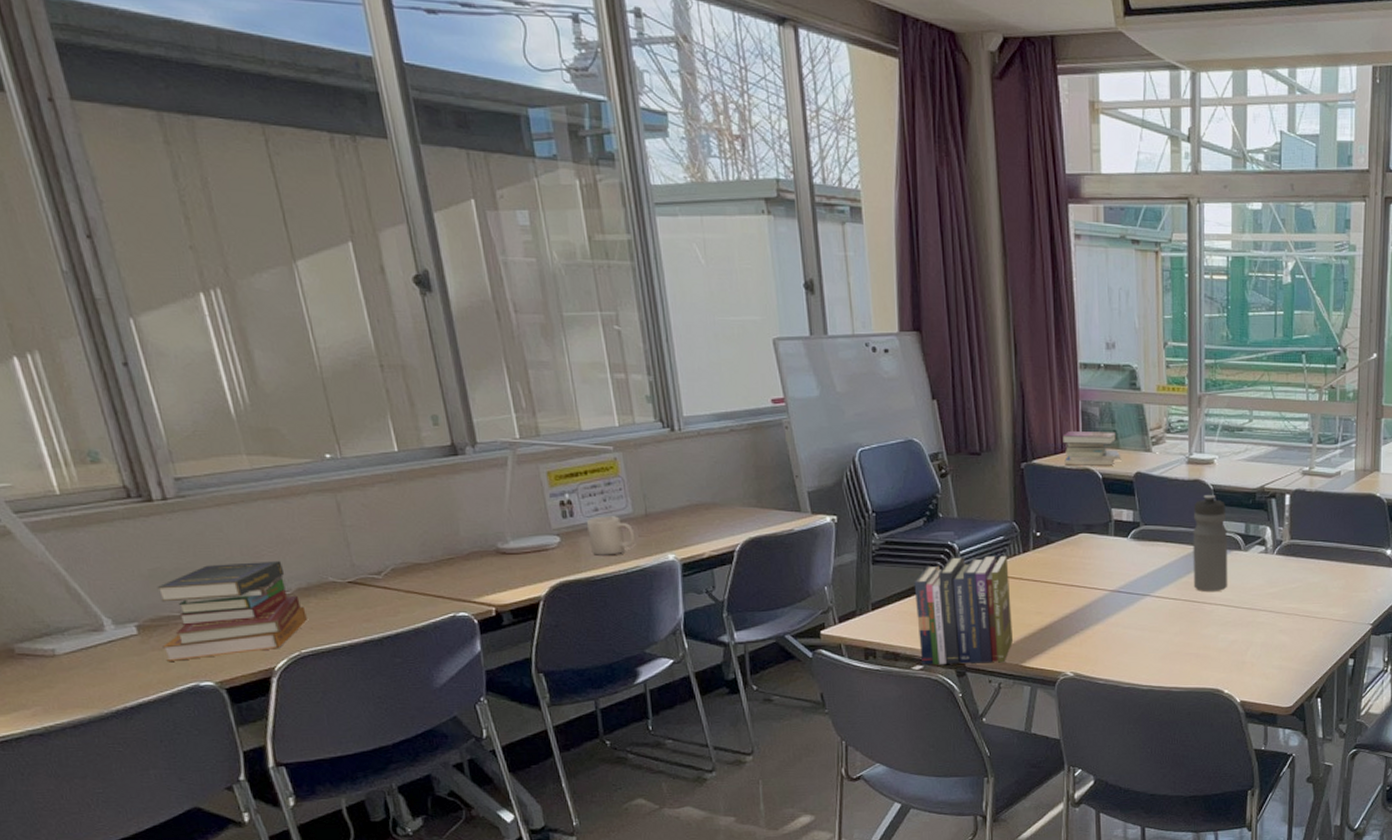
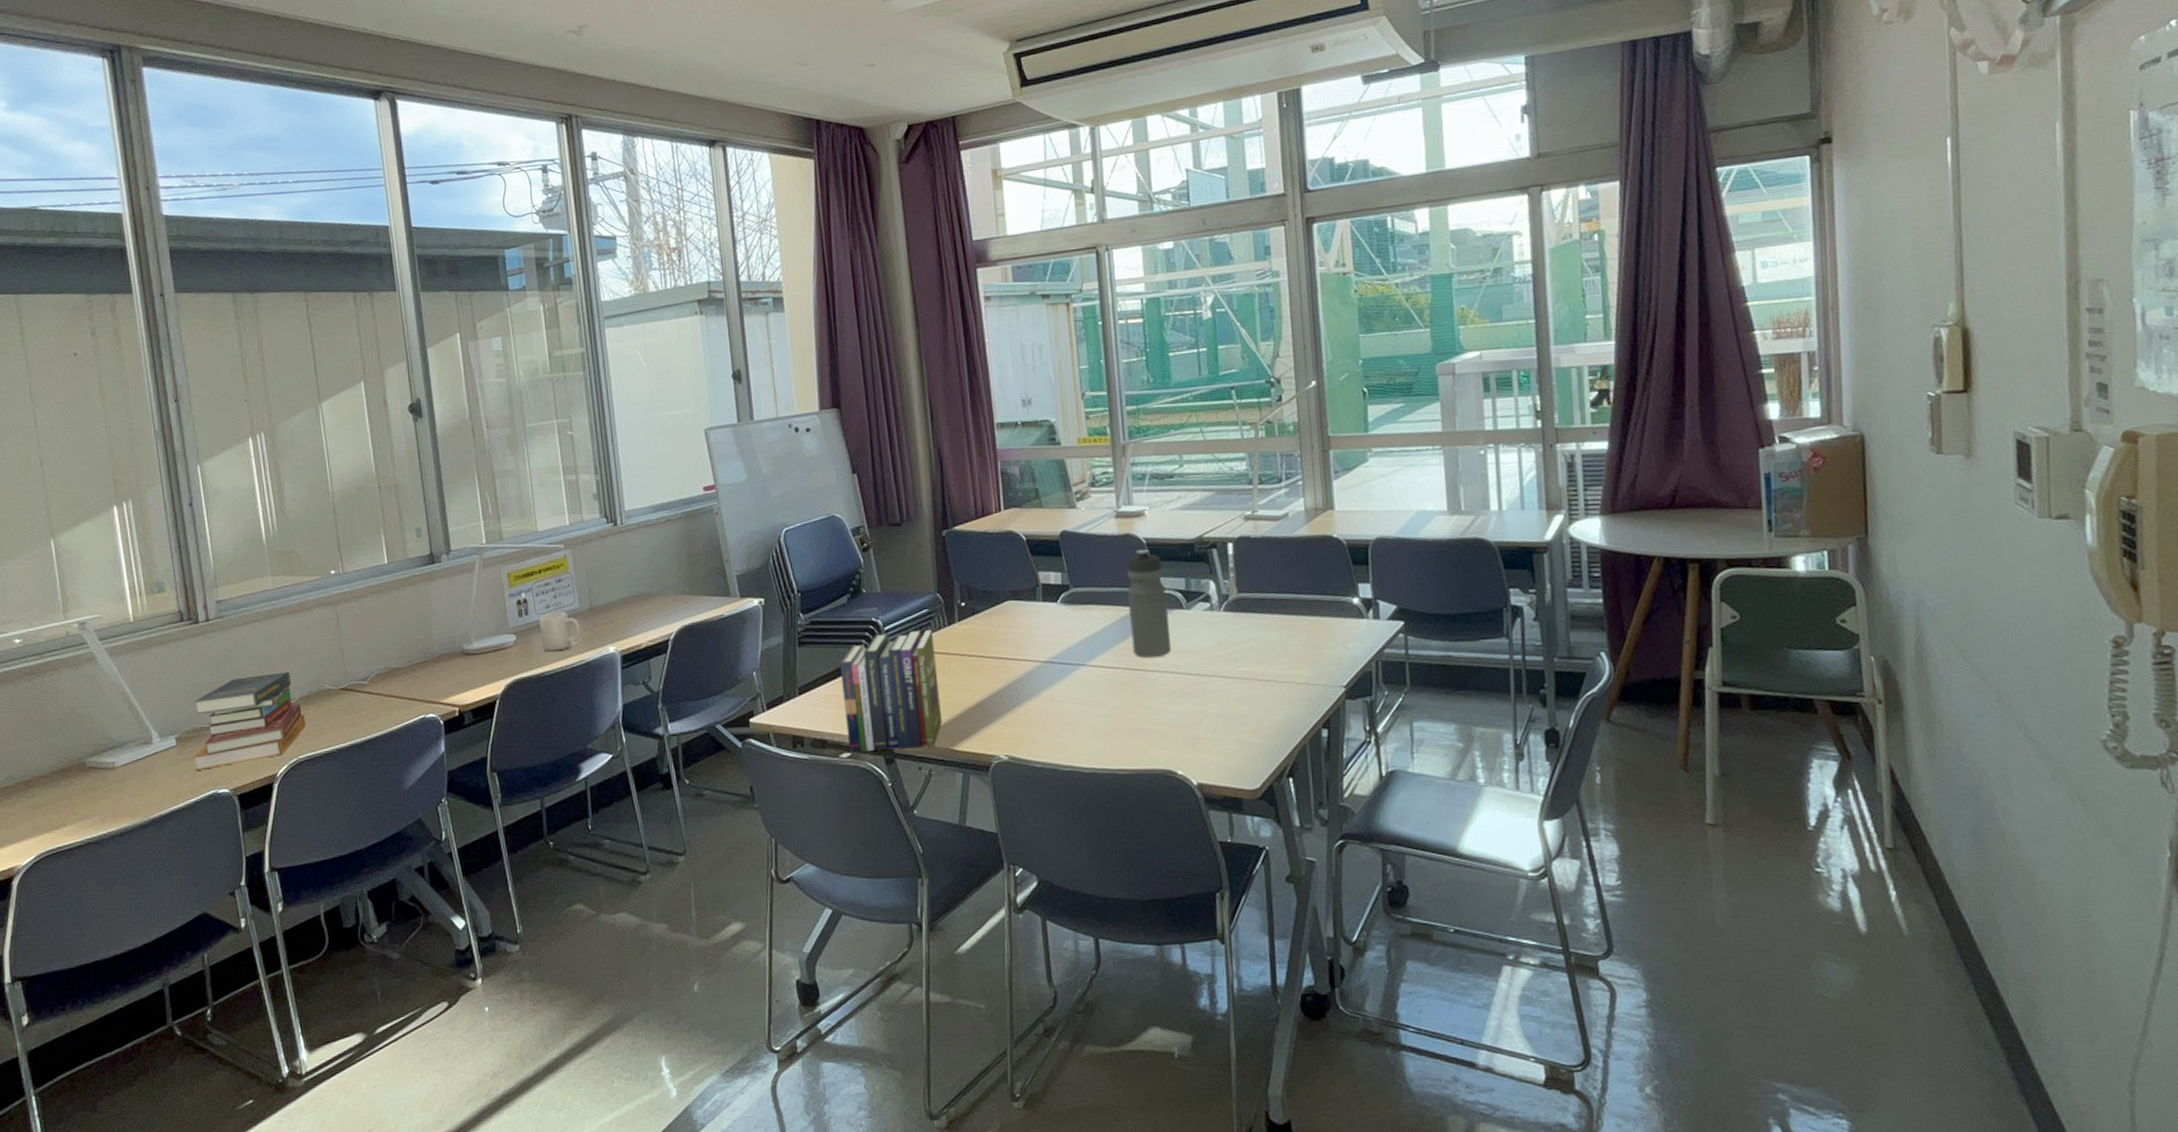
books: present [1062,431,1121,466] -> none [983,490,1045,530]

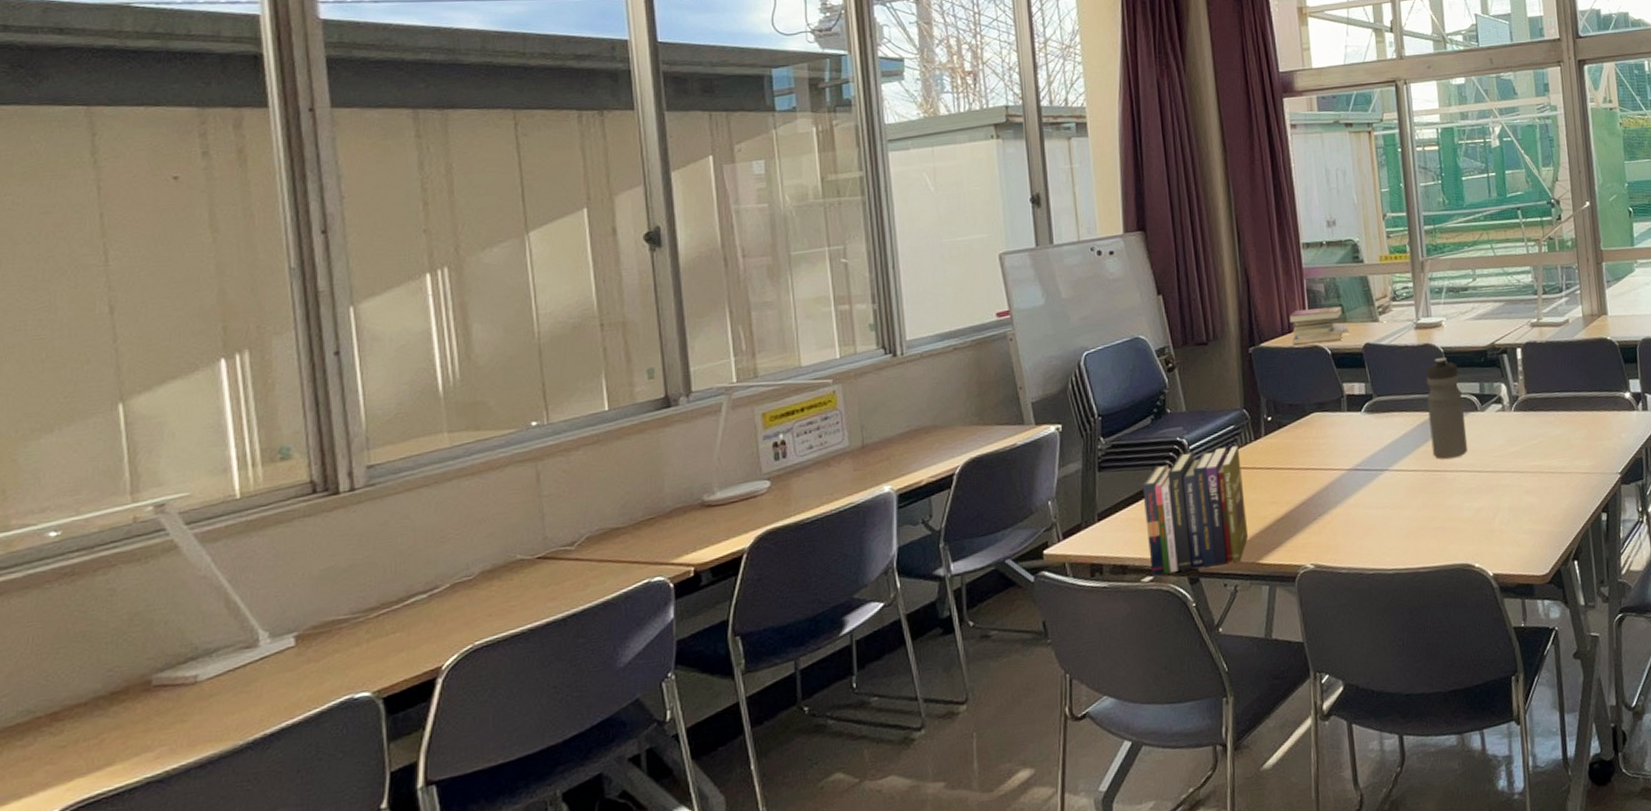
books: present [193,671,306,770] -> none [320,543,487,674]
mug: present [538,612,581,652] -> none [799,451,850,497]
books: none [983,490,1045,530] -> present [1289,306,1349,345]

